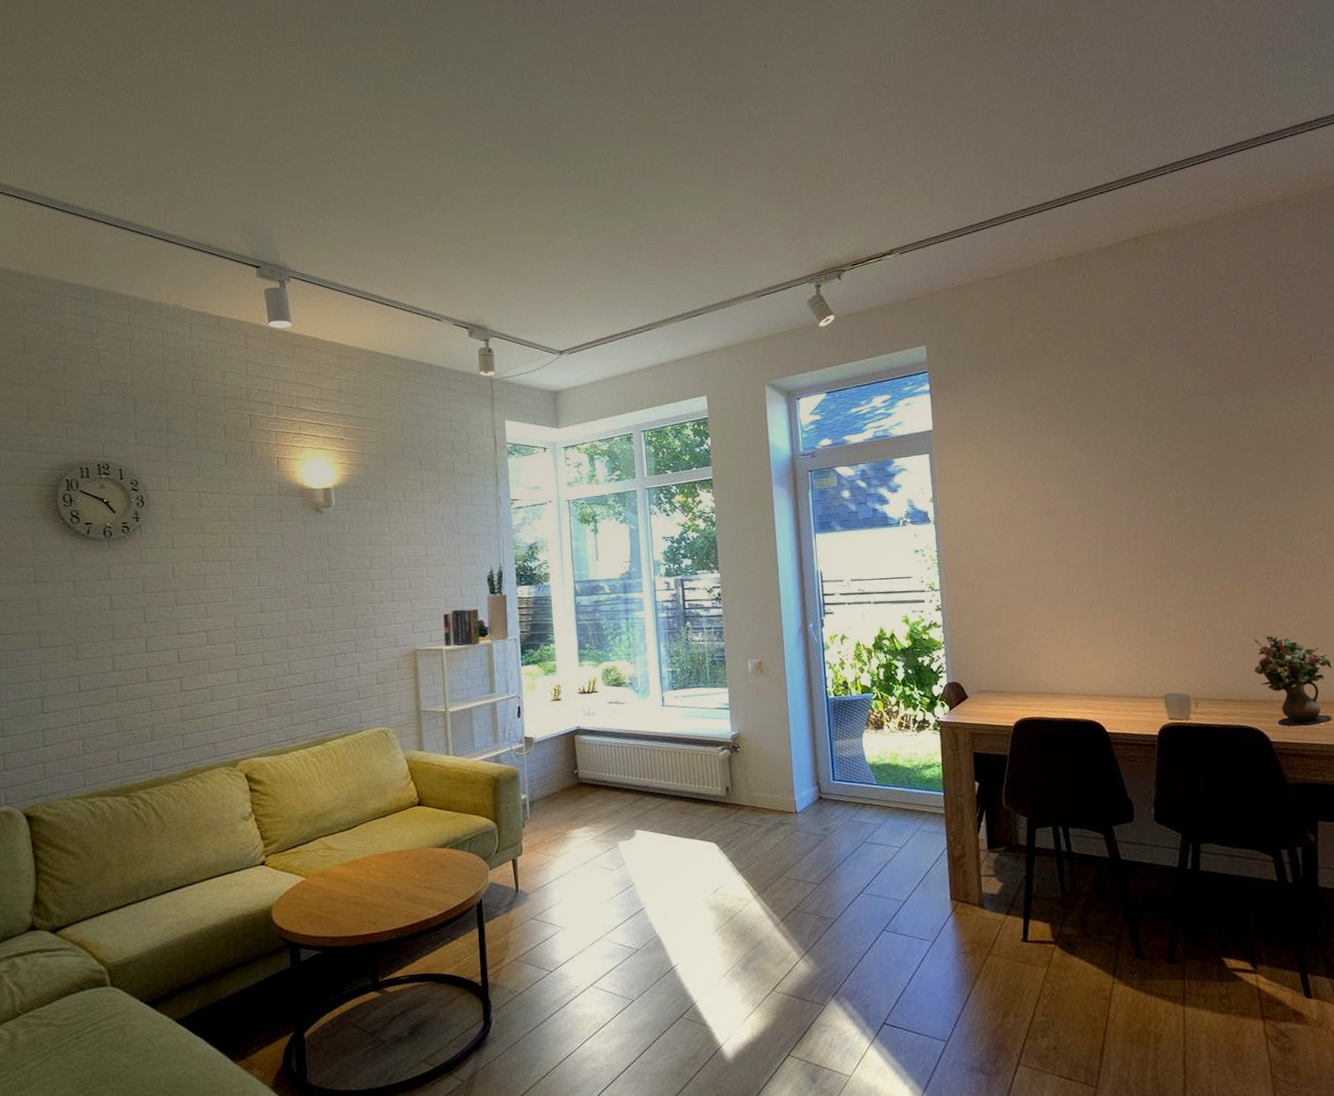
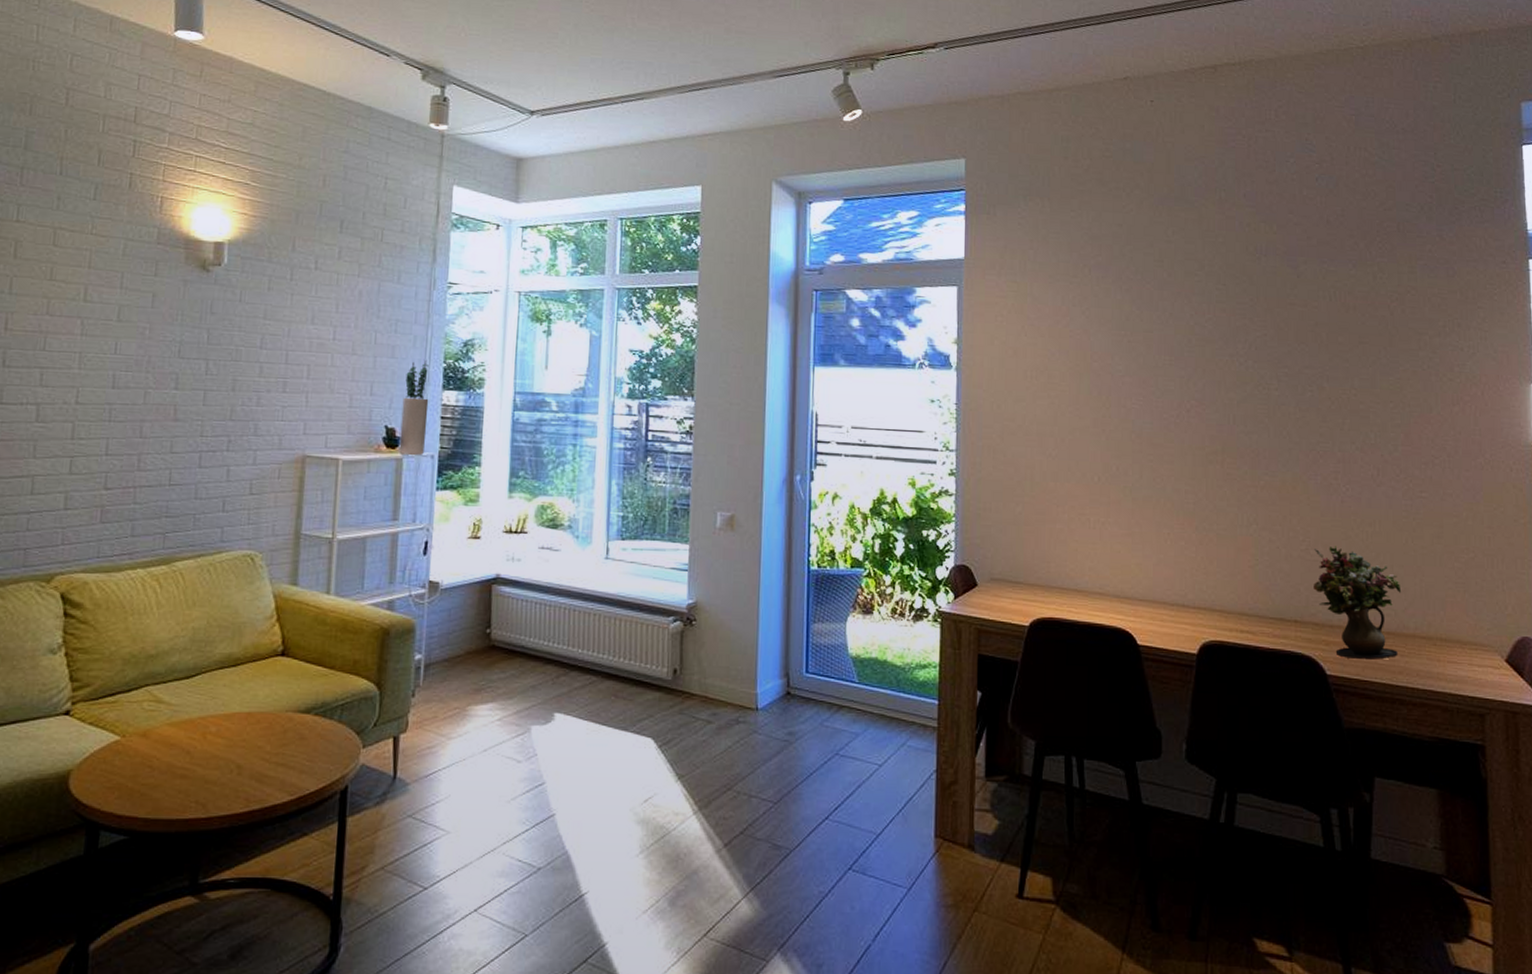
books: present [443,608,480,646] -> none [342,411,391,458]
mug: present [1164,692,1198,720] -> none [1207,603,1246,639]

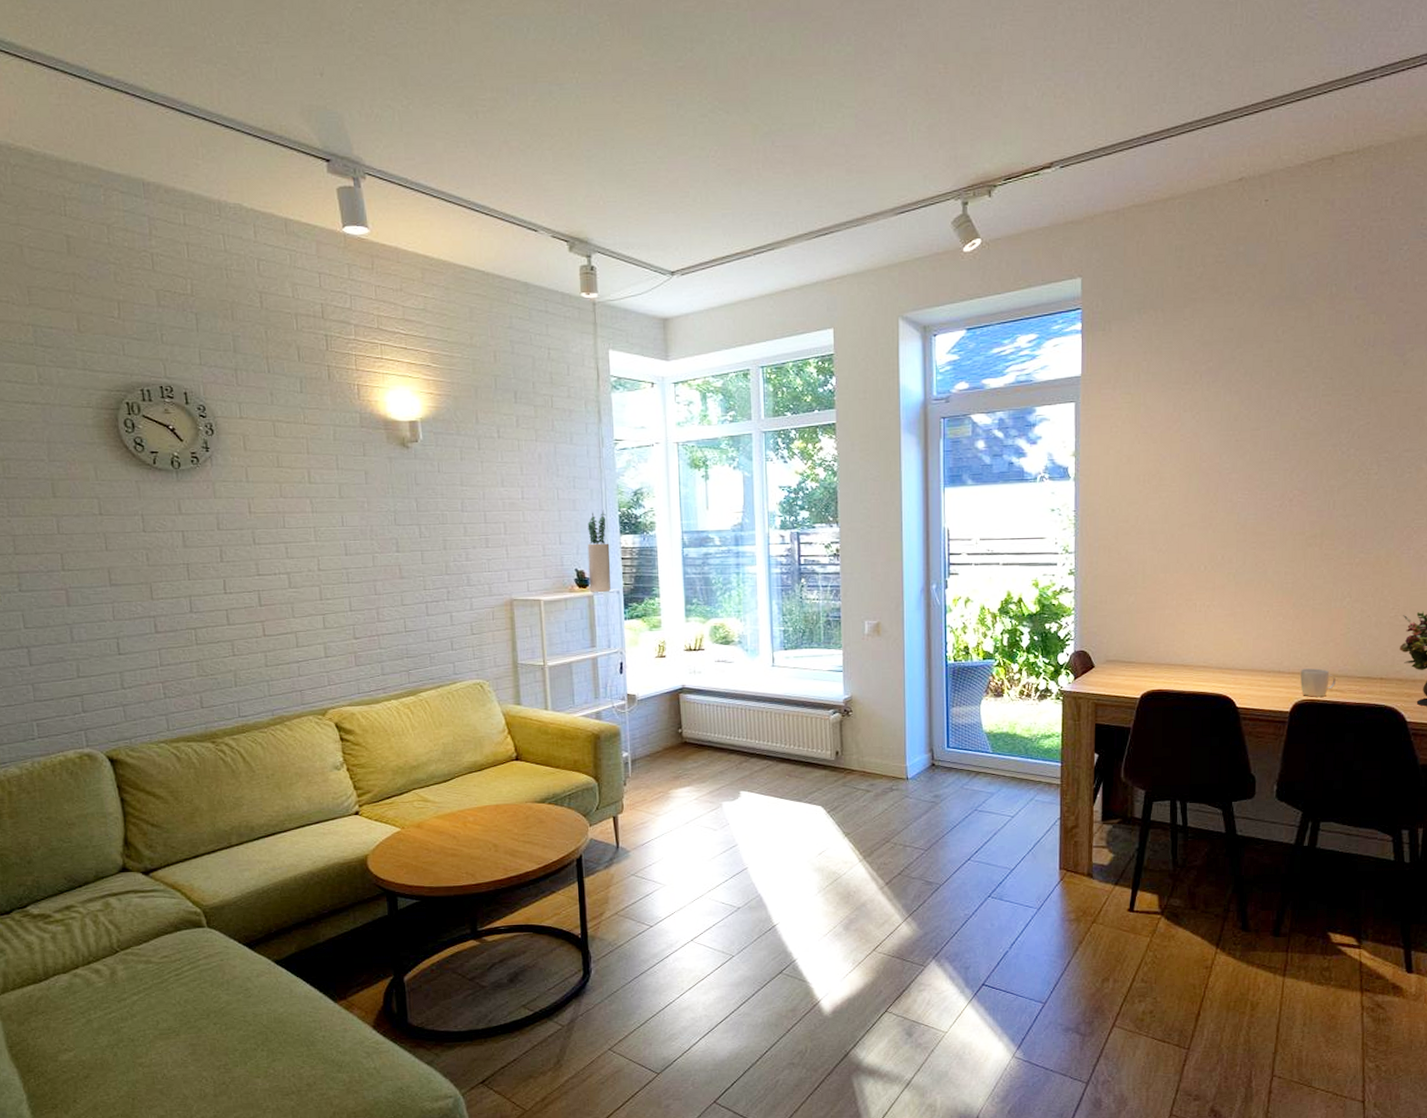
mug: none [1207,603,1246,639] -> present [1300,668,1336,697]

